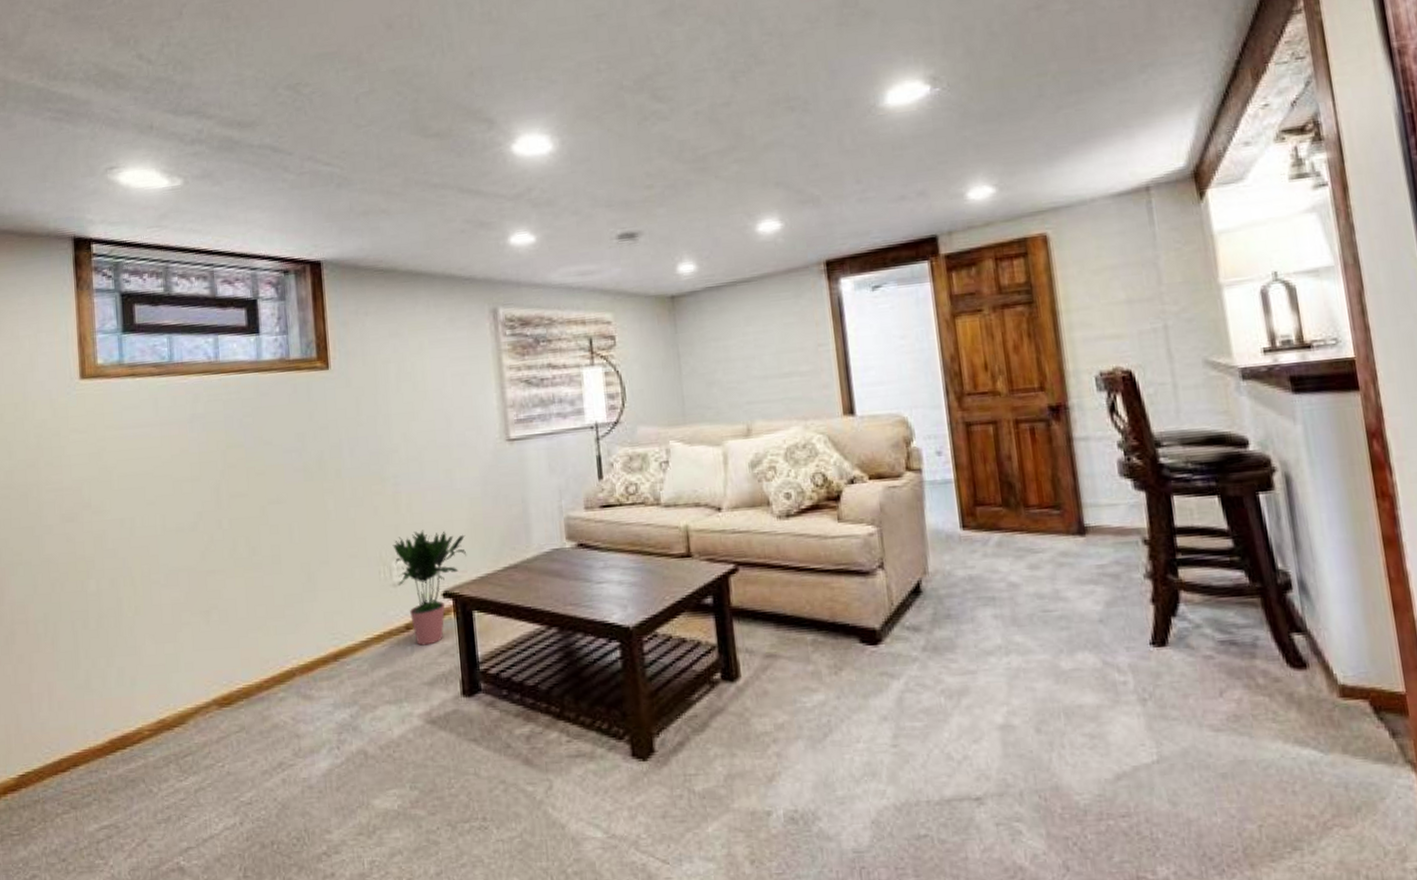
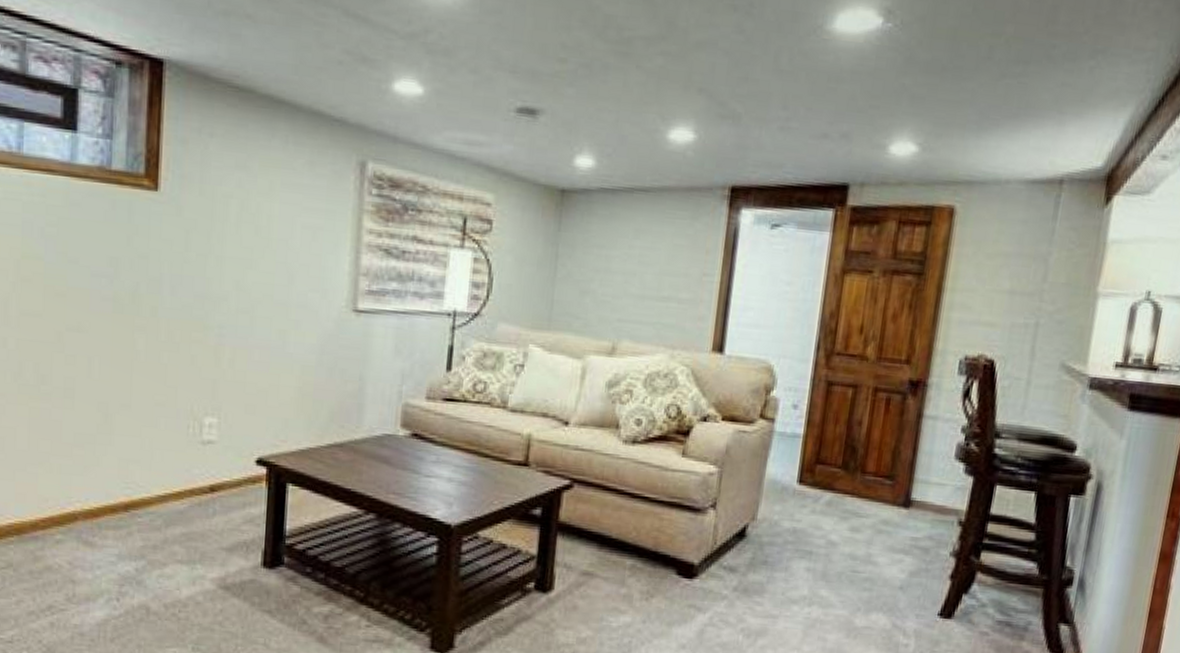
potted plant: present [392,530,467,646] -> none [207,390,291,511]

